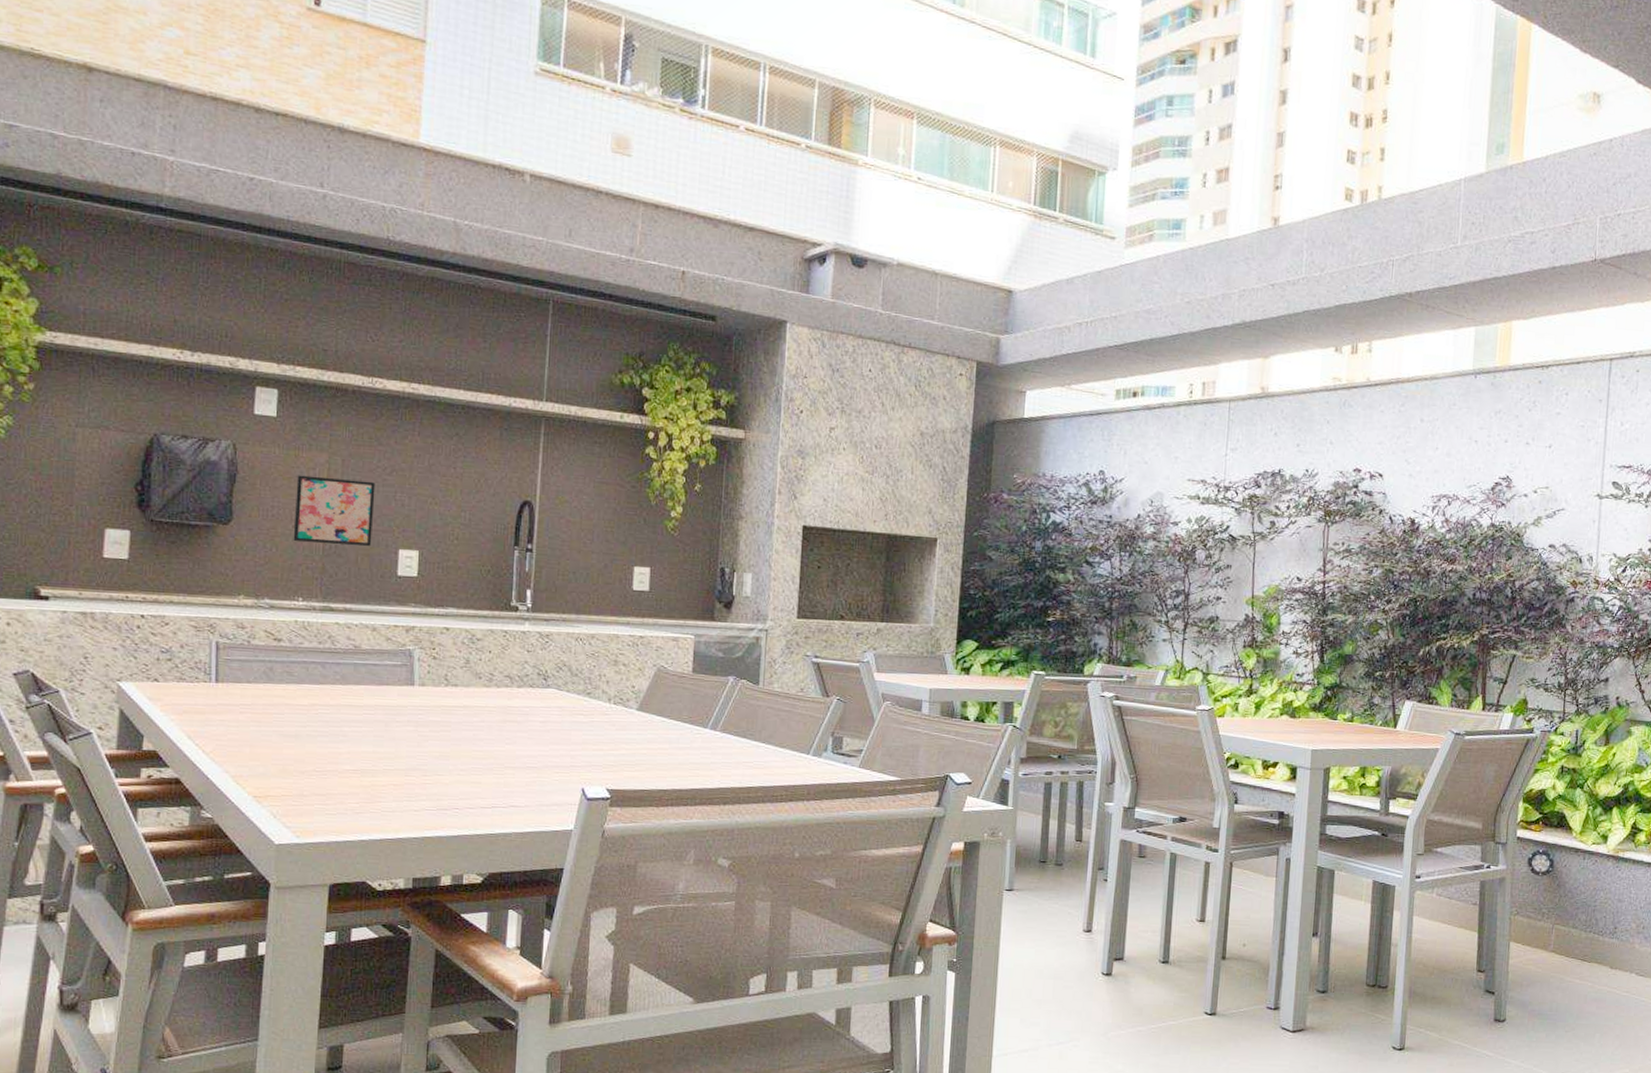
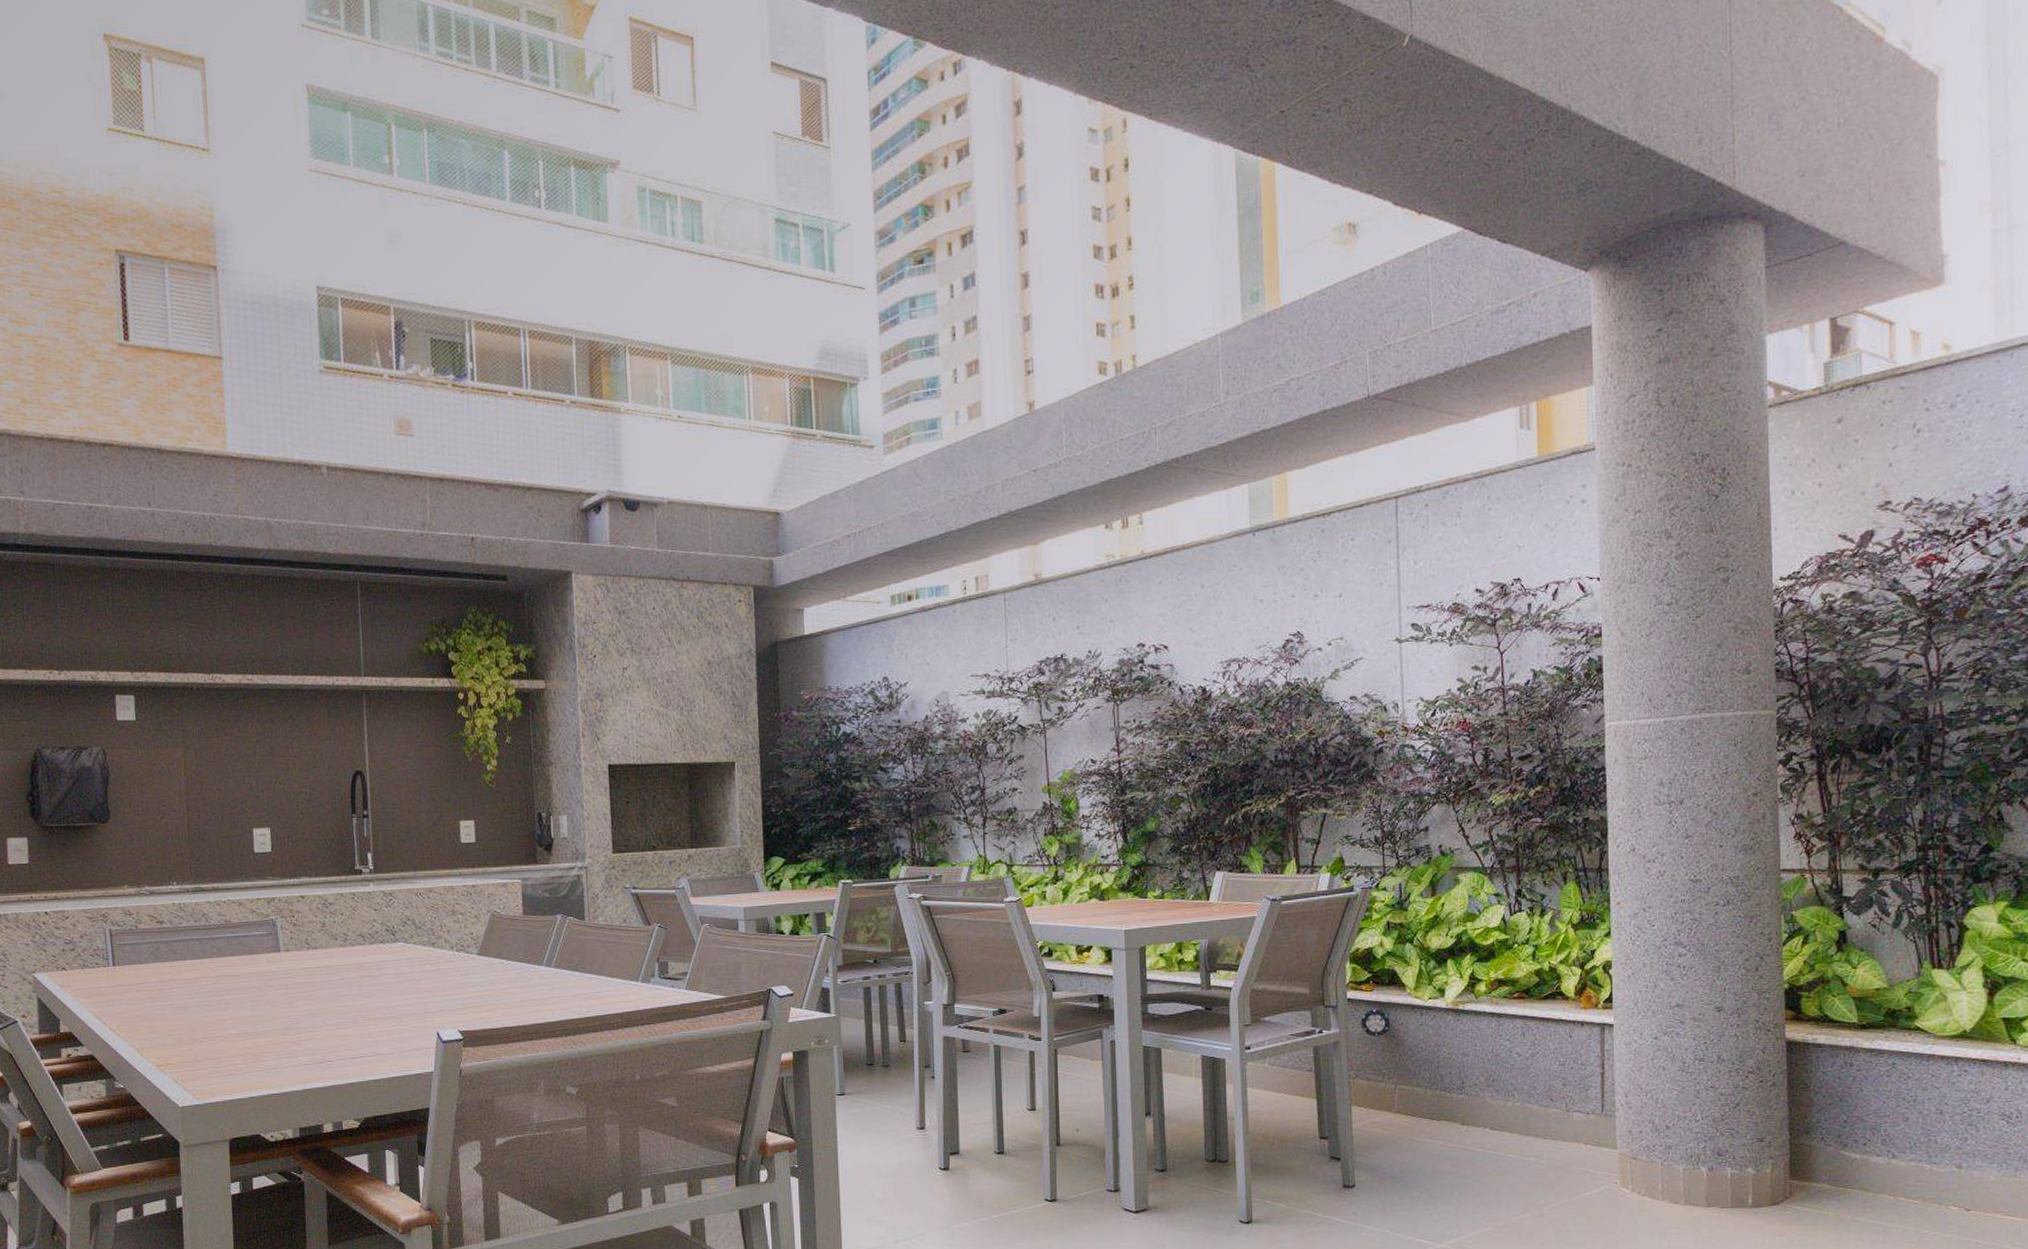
wall art: present [293,475,376,546] -> none [159,769,229,831]

